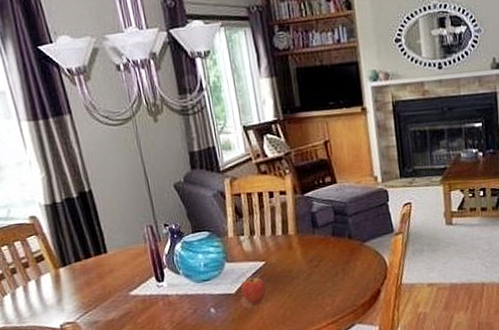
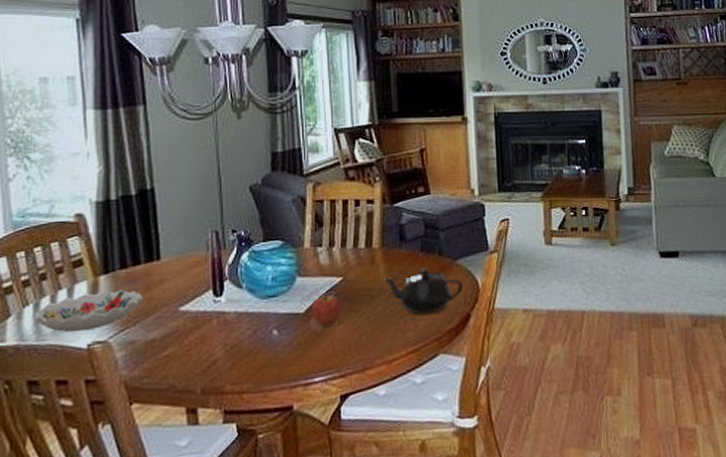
decorative bowl: none [12,279,98,316] -> present [34,290,143,333]
teapot: none [301,250,373,292] -> present [384,268,464,315]

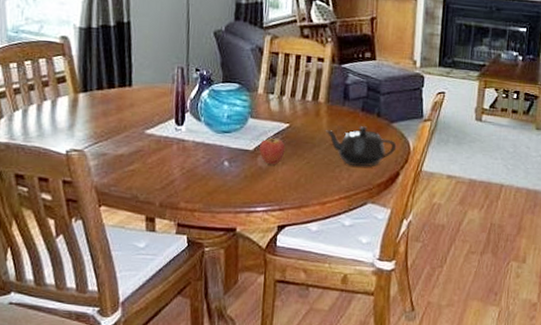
decorative bowl: present [34,290,143,333] -> none [22,107,115,139]

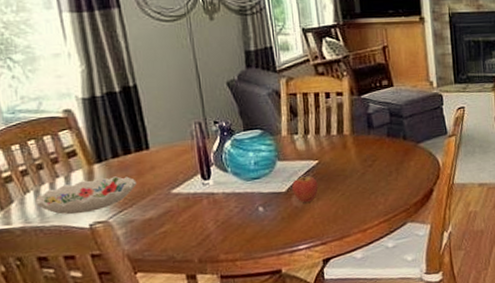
decorative bowl: none [22,107,115,139] -> present [35,176,137,215]
teapot: present [326,126,397,167] -> none [355,151,427,191]

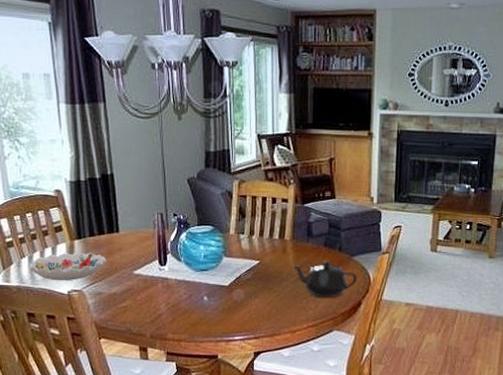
fruit: present [292,172,318,203] -> none [234,270,257,299]
teapot: none [355,151,427,191] -> present [292,260,358,298]

